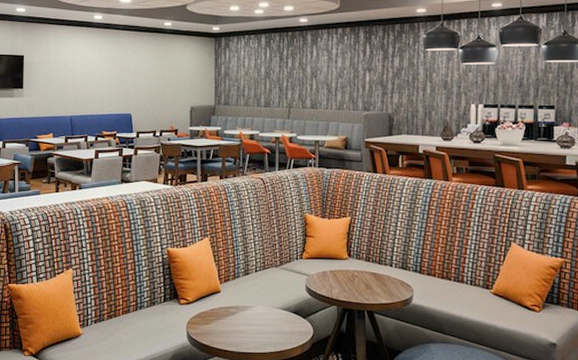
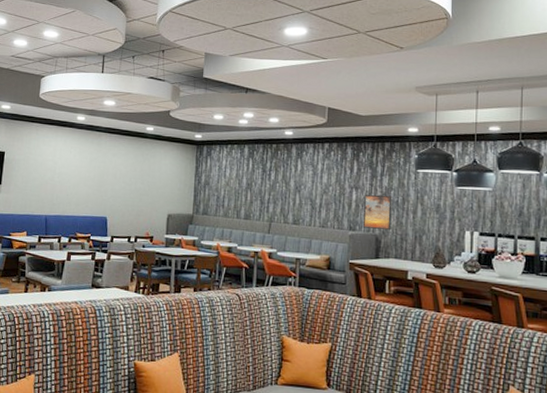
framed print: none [376,75,403,109] -> present [362,194,392,231]

